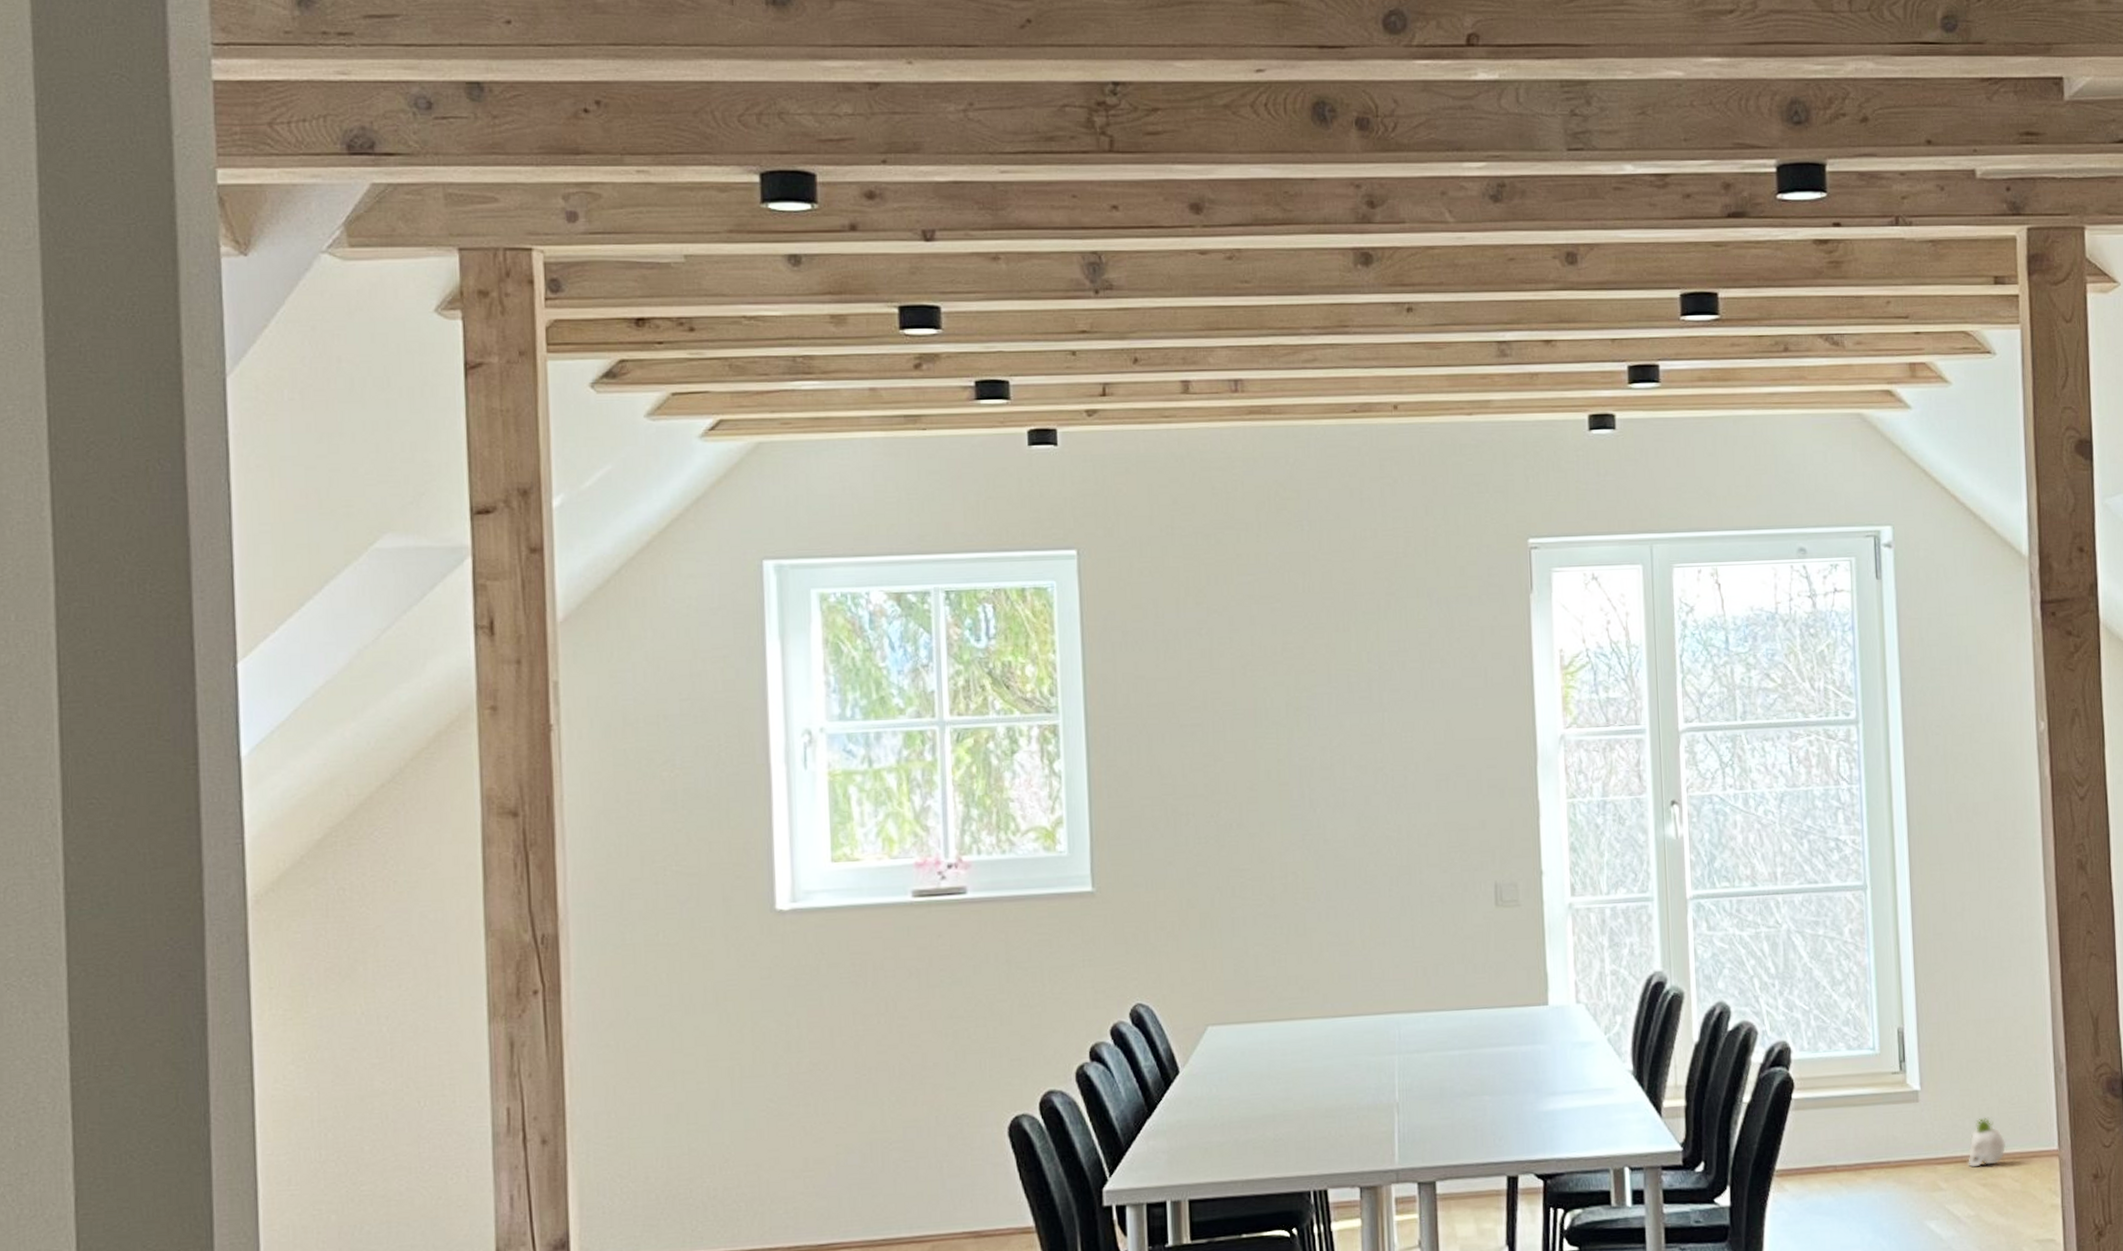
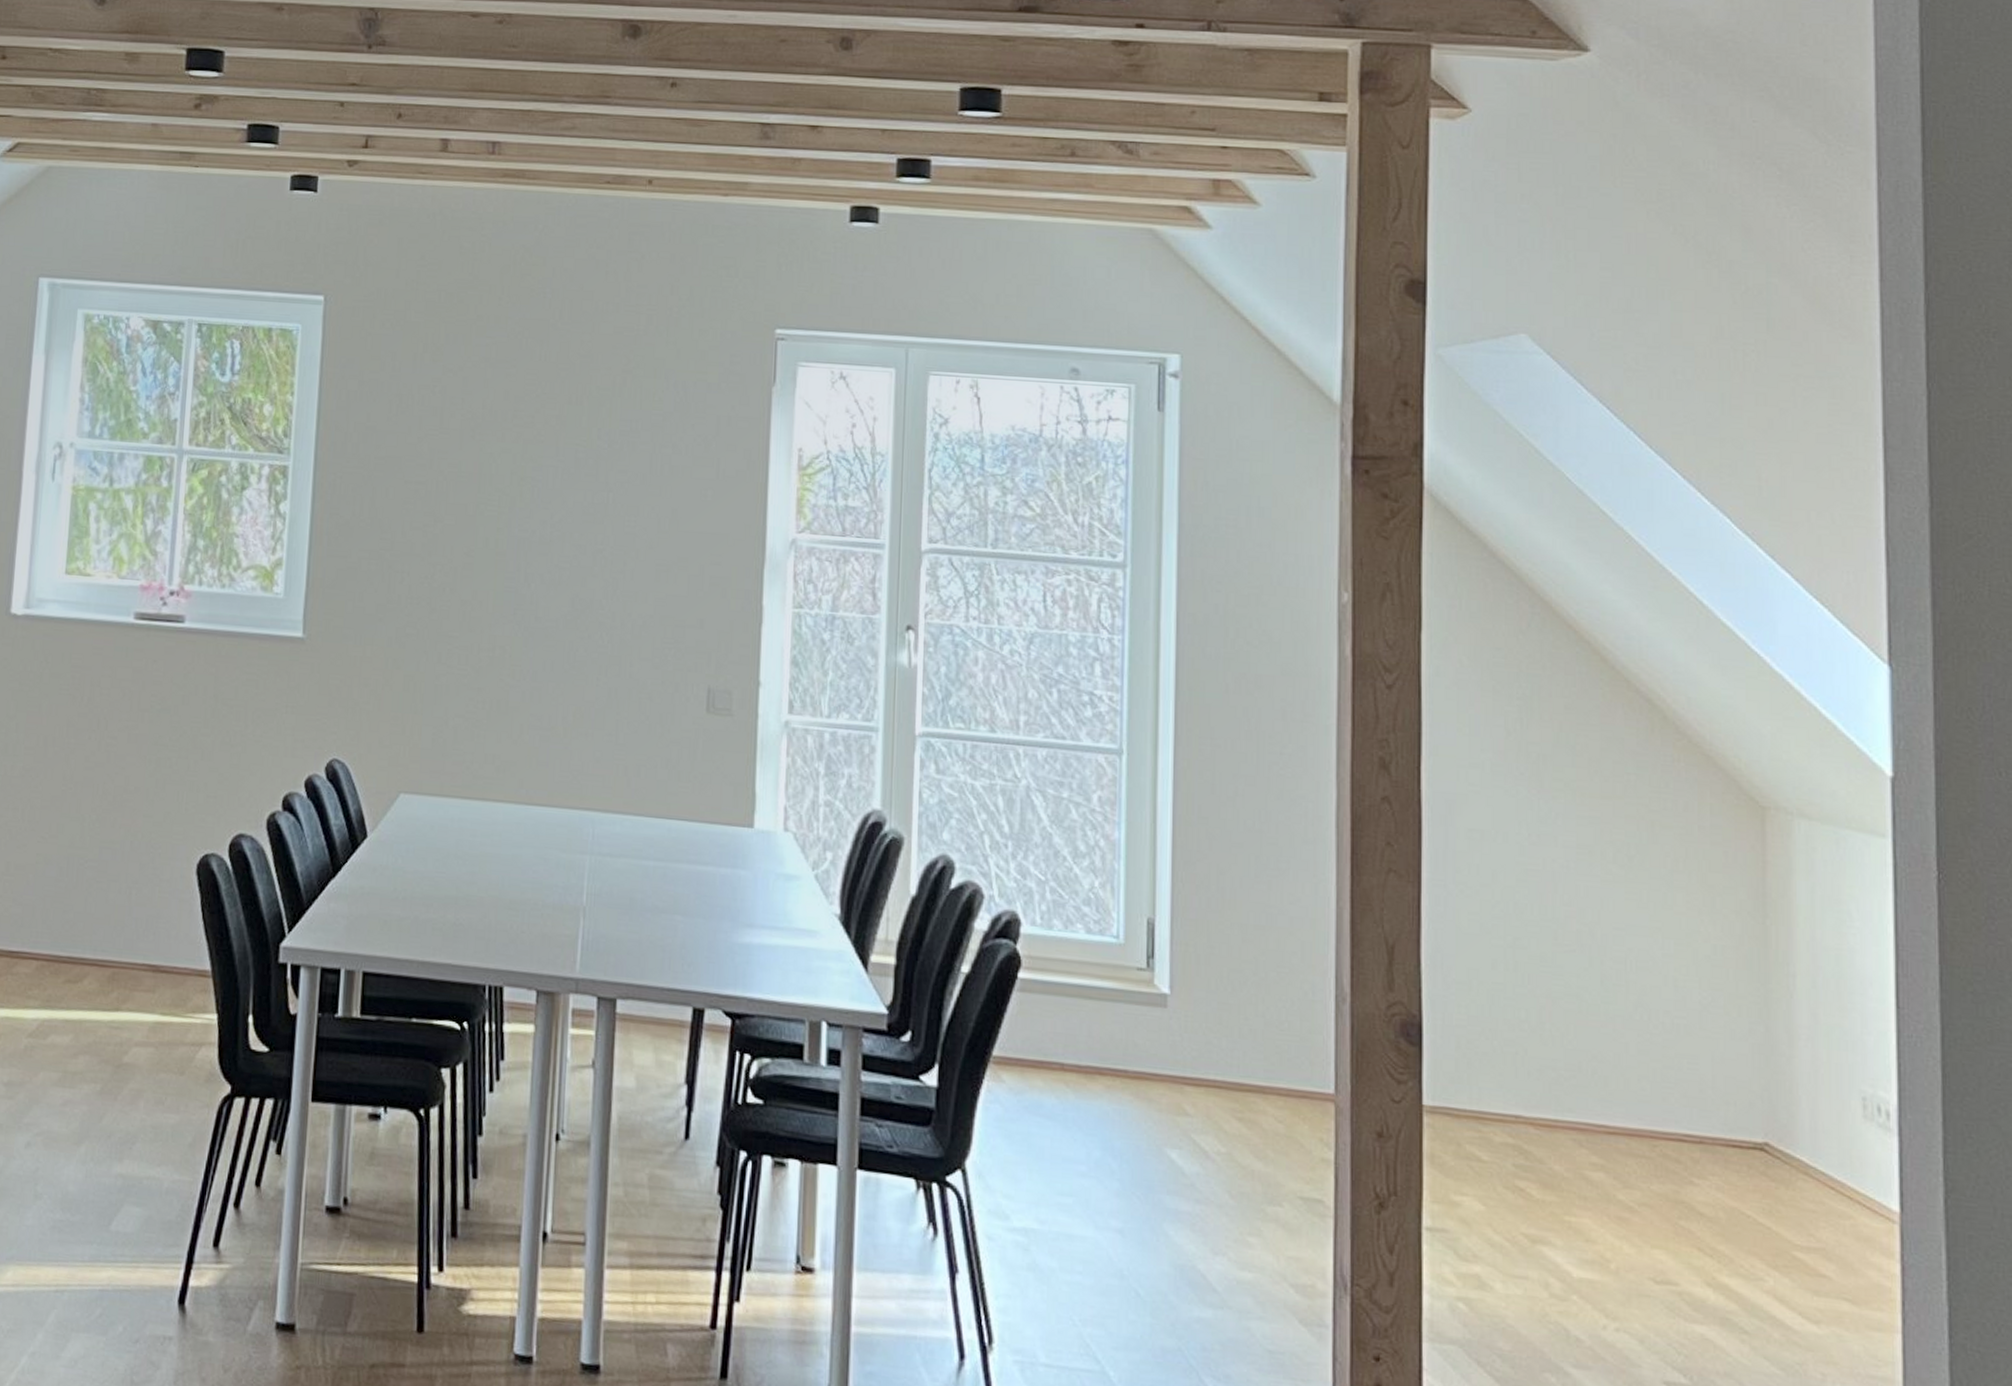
planter: present [1968,1117,2007,1168] -> none [1222,1039,1271,1097]

